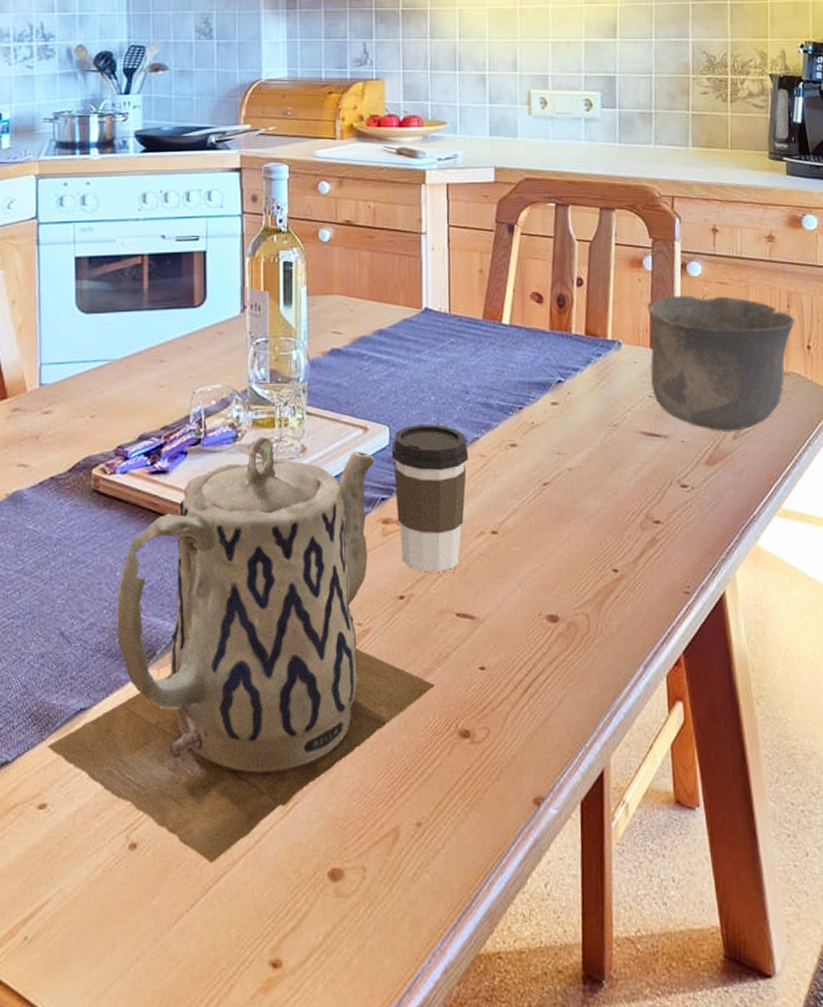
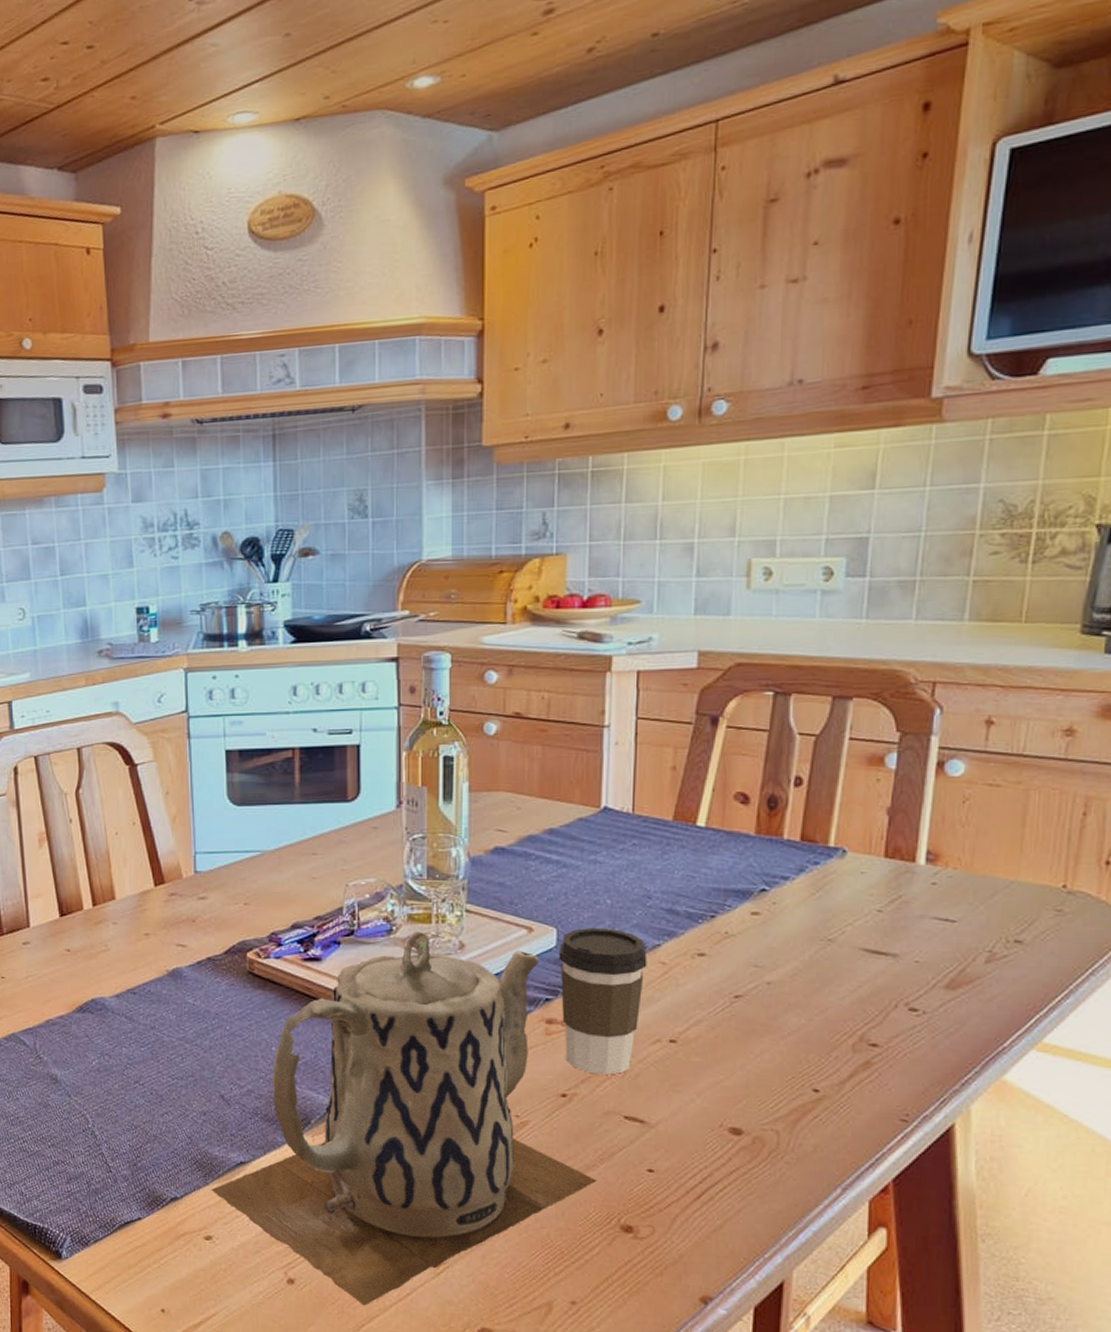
cup: present [648,295,796,431] -> none [882,799,1093,954]

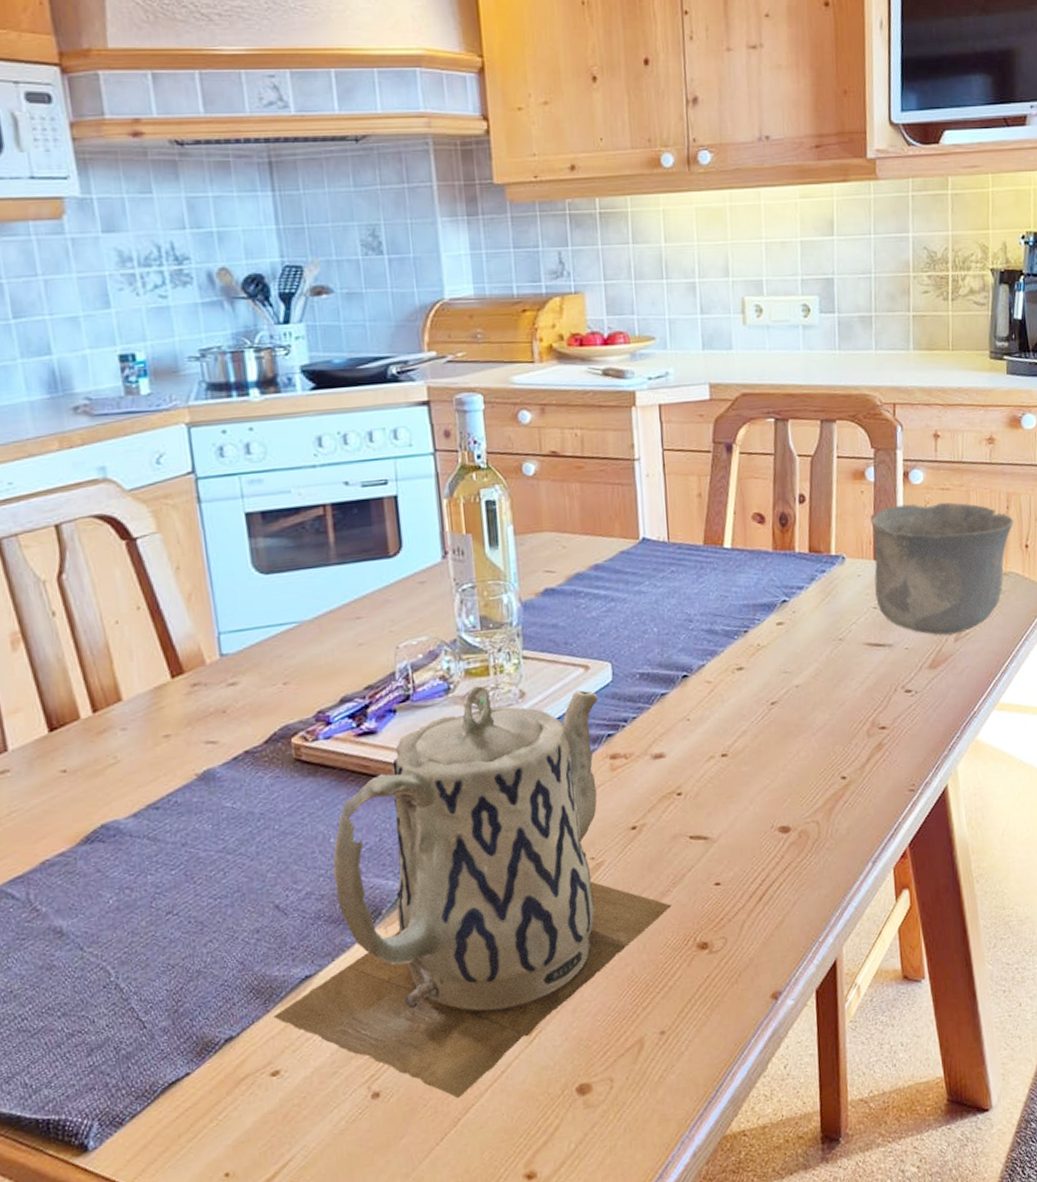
coffee cup: present [558,928,647,1075] -> none [615,655,695,801]
cup: none [882,799,1093,954] -> present [871,502,1014,635]

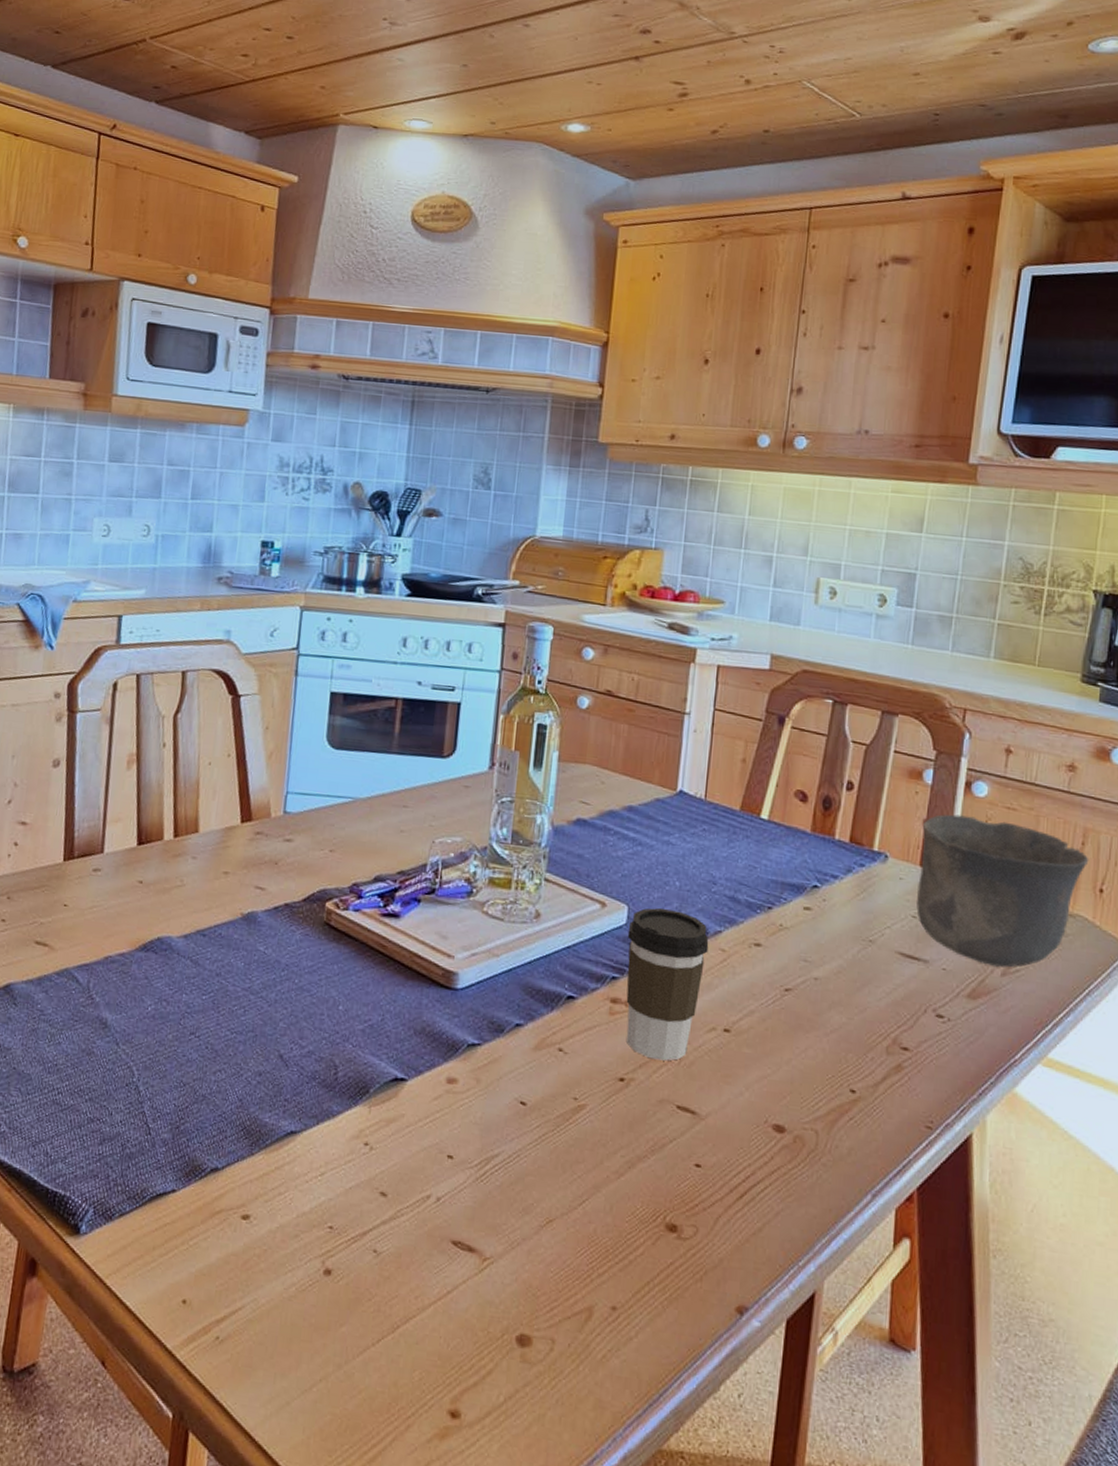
teapot: present [273,686,672,1099] -> none [255,896,646,1304]
coffee cup: none [615,655,695,801] -> present [626,908,709,1061]

